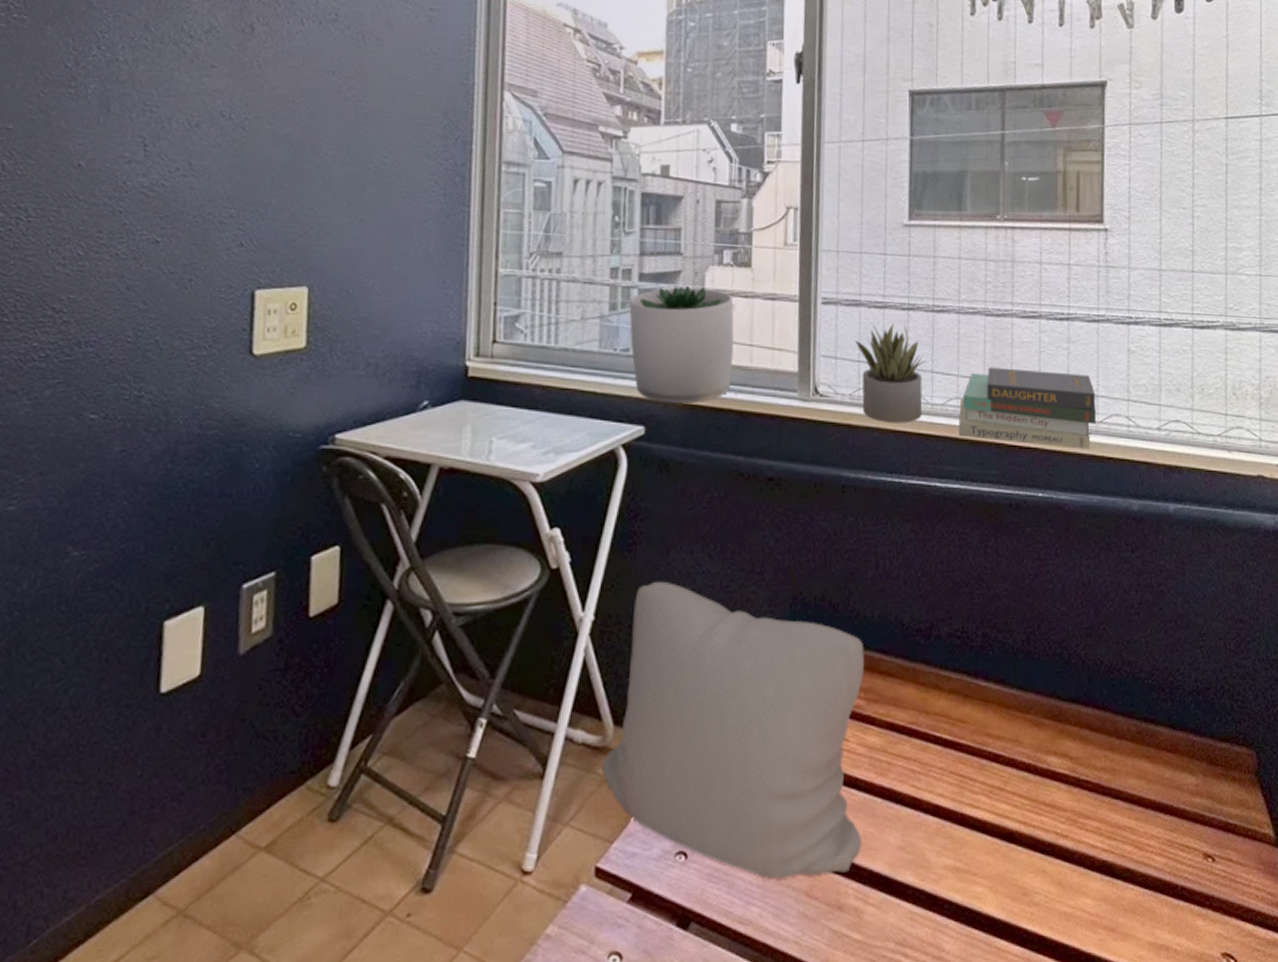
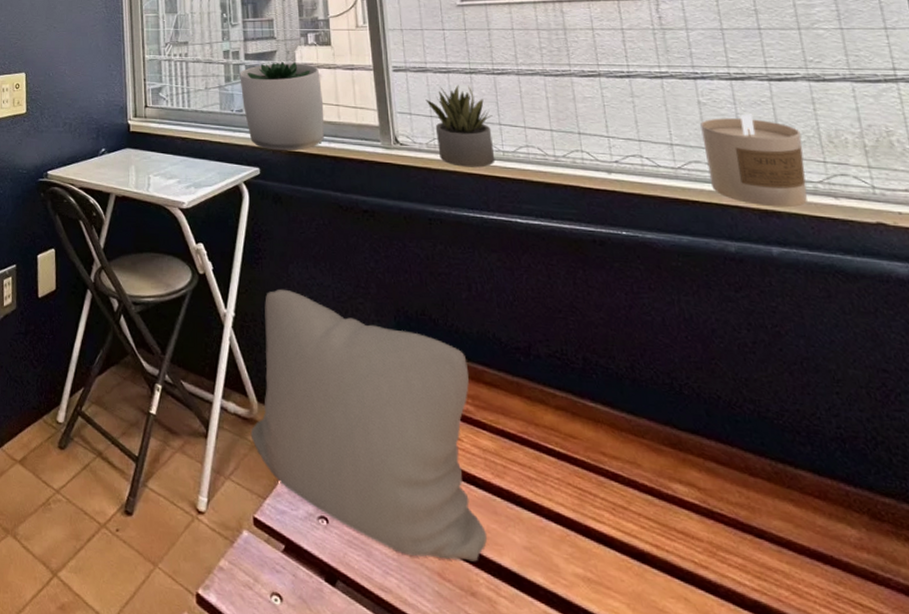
books: present [958,367,1097,449] -> none [529,119,675,193]
candle: none [1126,363,1211,463] -> present [700,113,808,208]

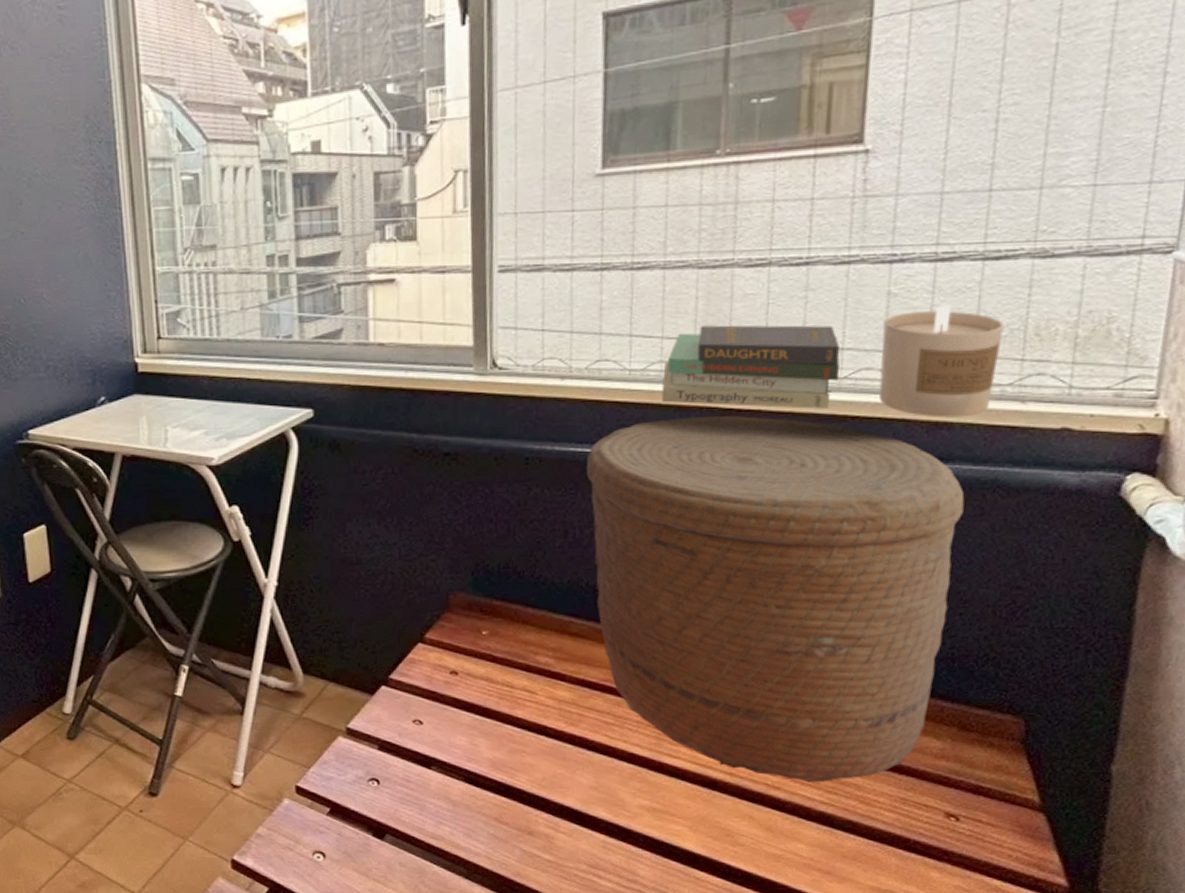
planter: present [239,61,324,151] -> none [288,266,402,386]
cushion: present [250,288,488,562] -> none [294,551,553,806]
succulent plant: present [425,85,495,168] -> none [538,286,623,392]
woven basket: none [479,193,835,565] -> present [587,416,965,782]
books: none [529,119,675,193] -> present [661,325,840,409]

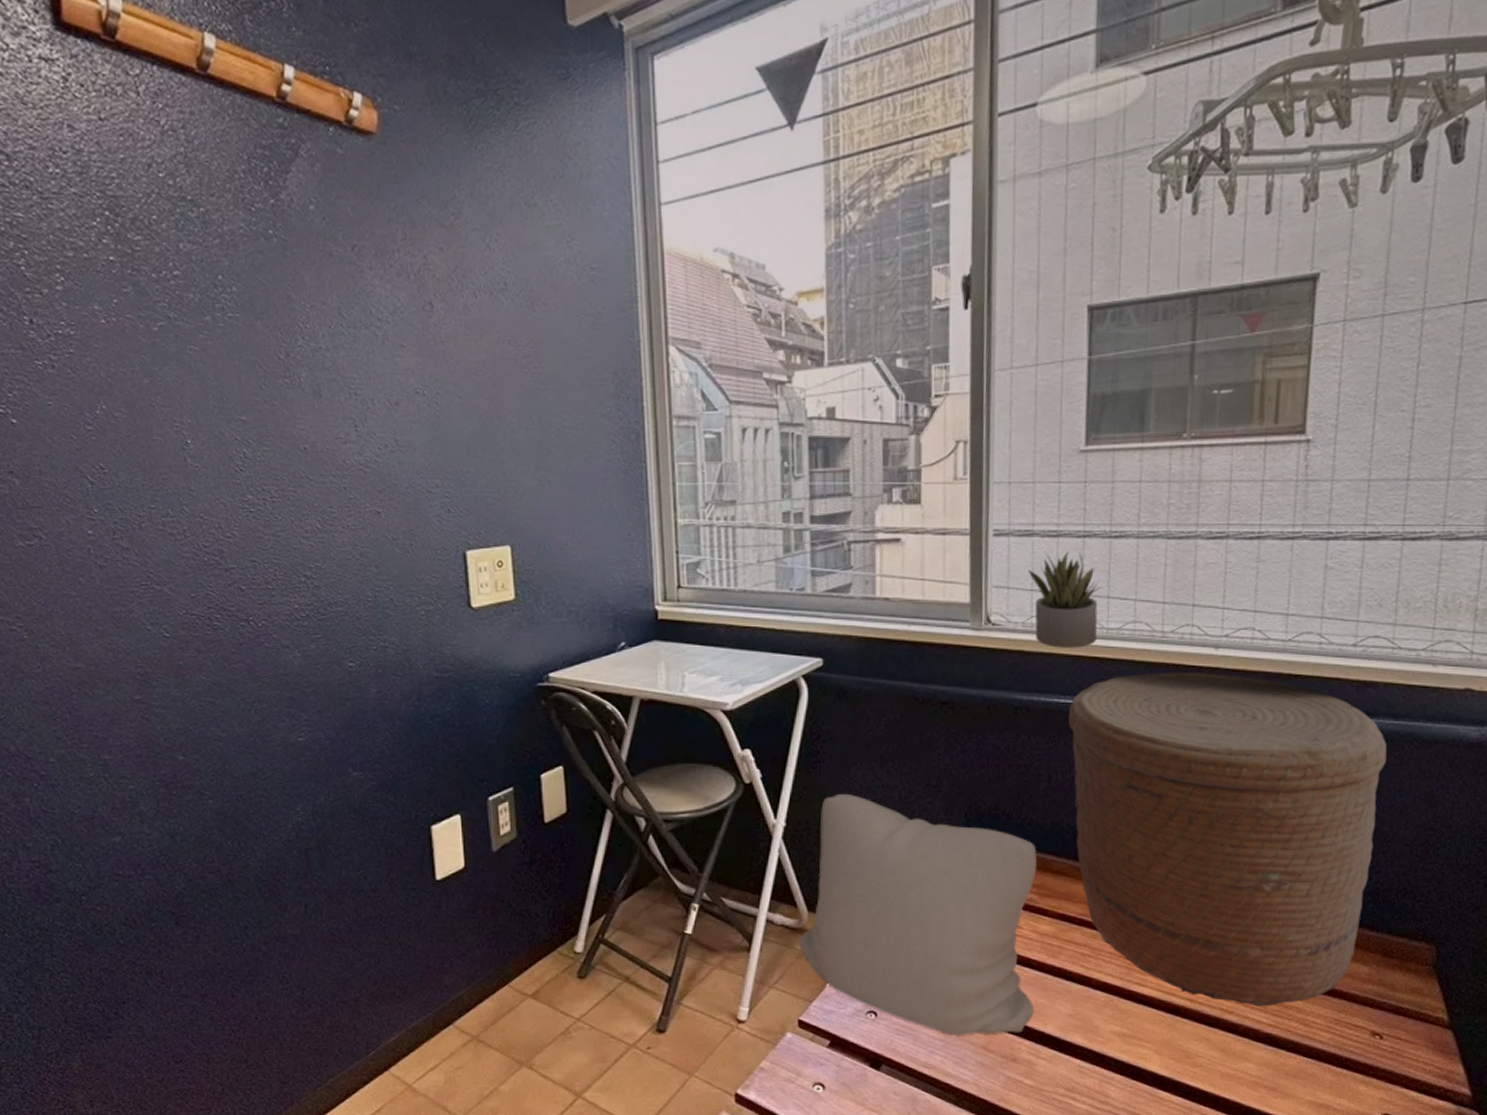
cushion: none [294,551,553,806] -> present [798,793,1037,1034]
succulent plant: none [538,286,623,392] -> present [1028,551,1102,648]
books: present [661,325,840,409] -> none [1134,590,1286,667]
candle: present [879,304,1004,418] -> none [1317,578,1419,678]

